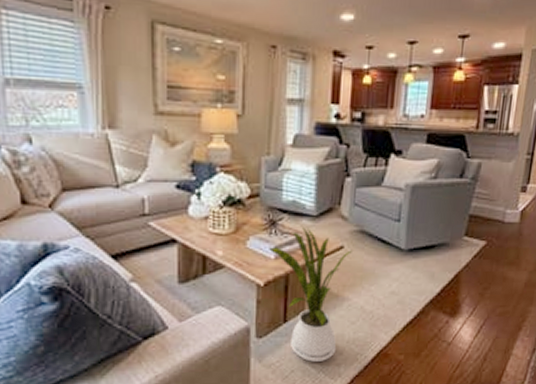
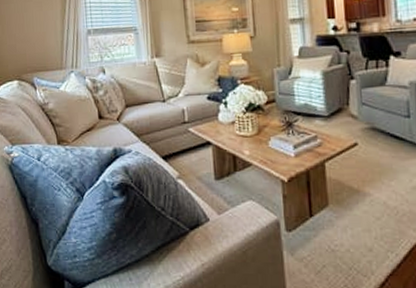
house plant: present [267,226,354,362] -> none [287,126,368,257]

